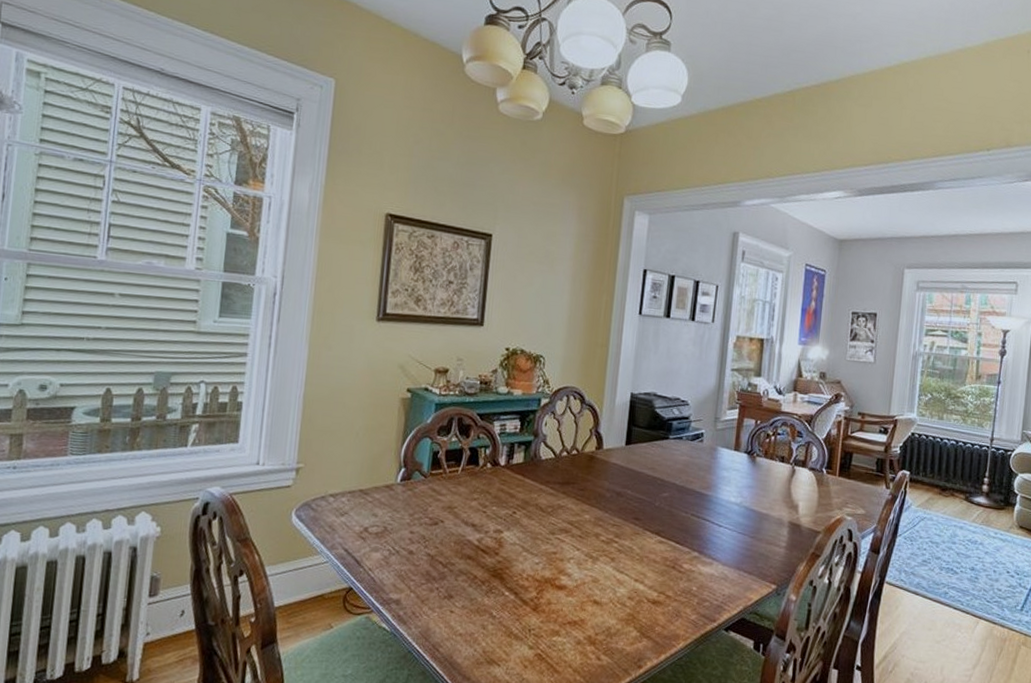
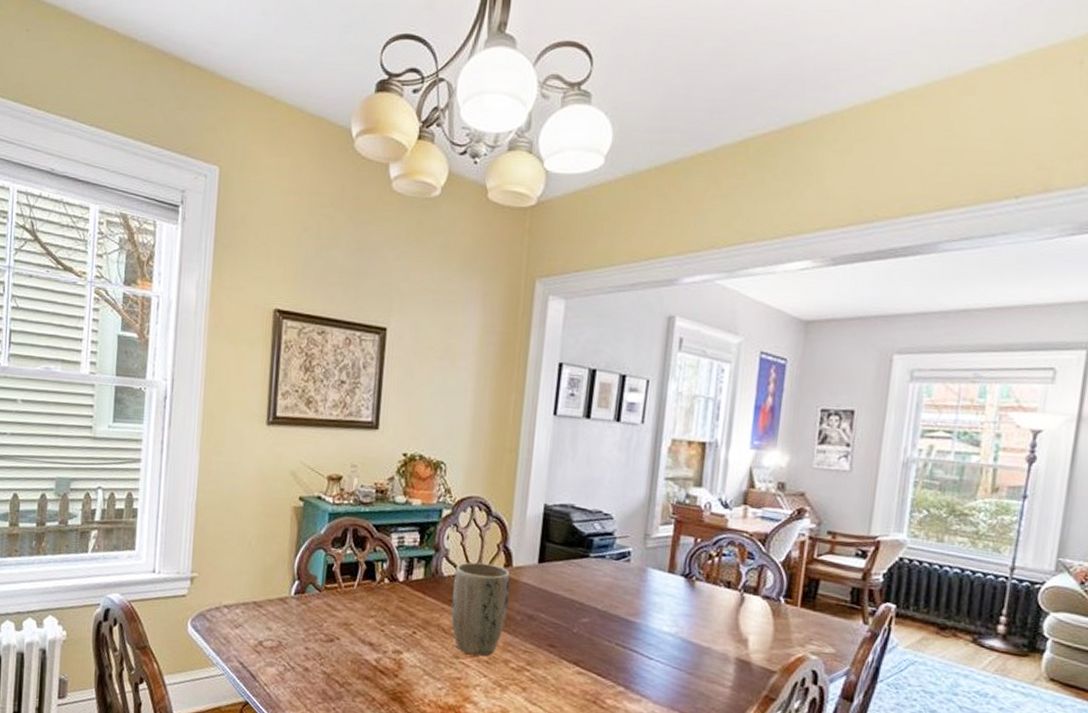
plant pot: none [548,446,602,531] -> present [451,562,511,656]

